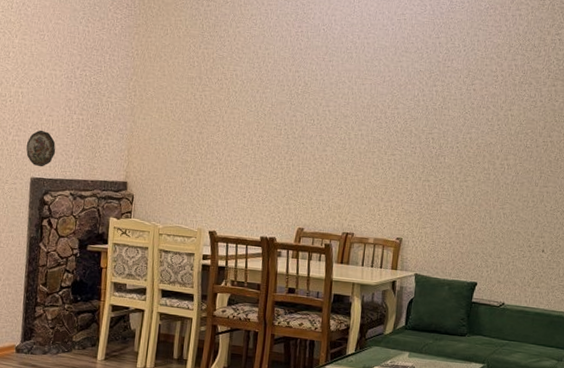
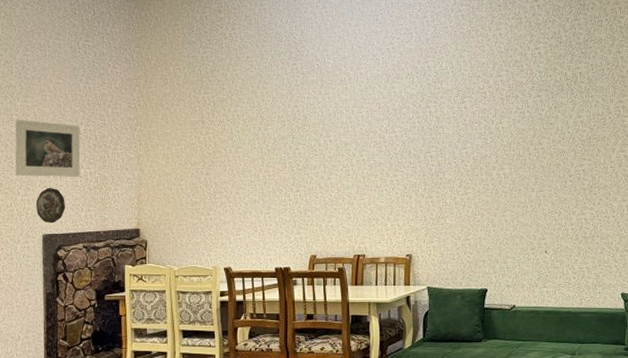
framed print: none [8,57,76,122] -> present [15,119,81,177]

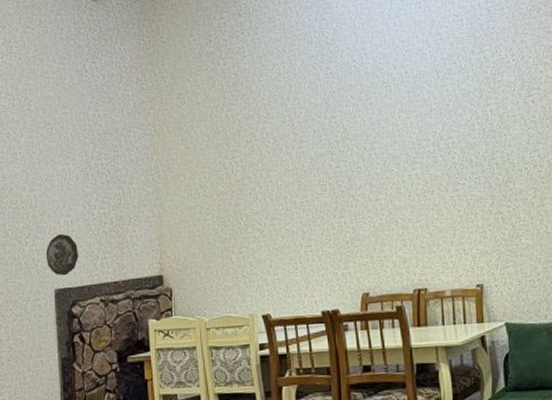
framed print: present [15,119,81,177] -> none [19,158,93,223]

